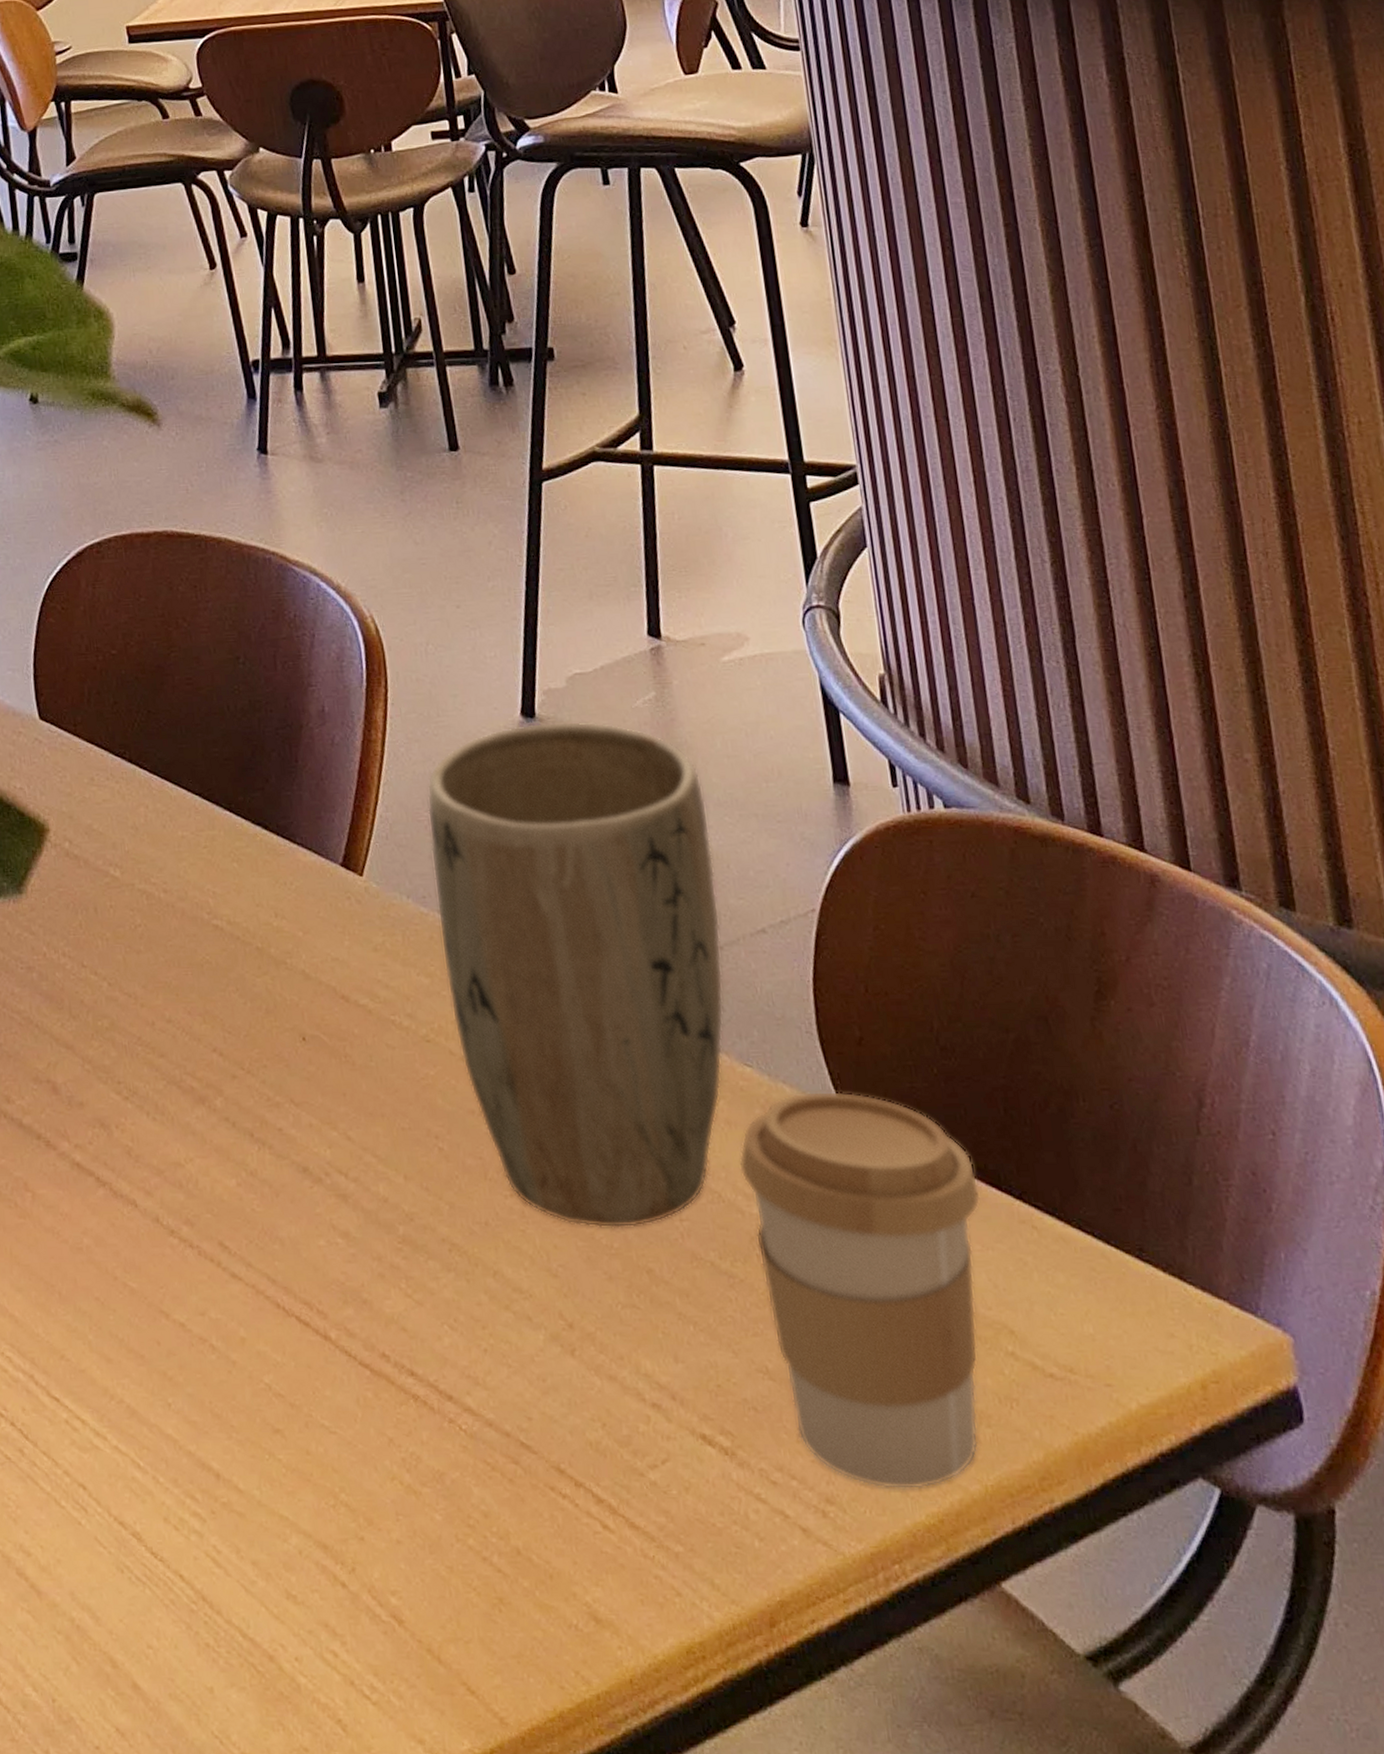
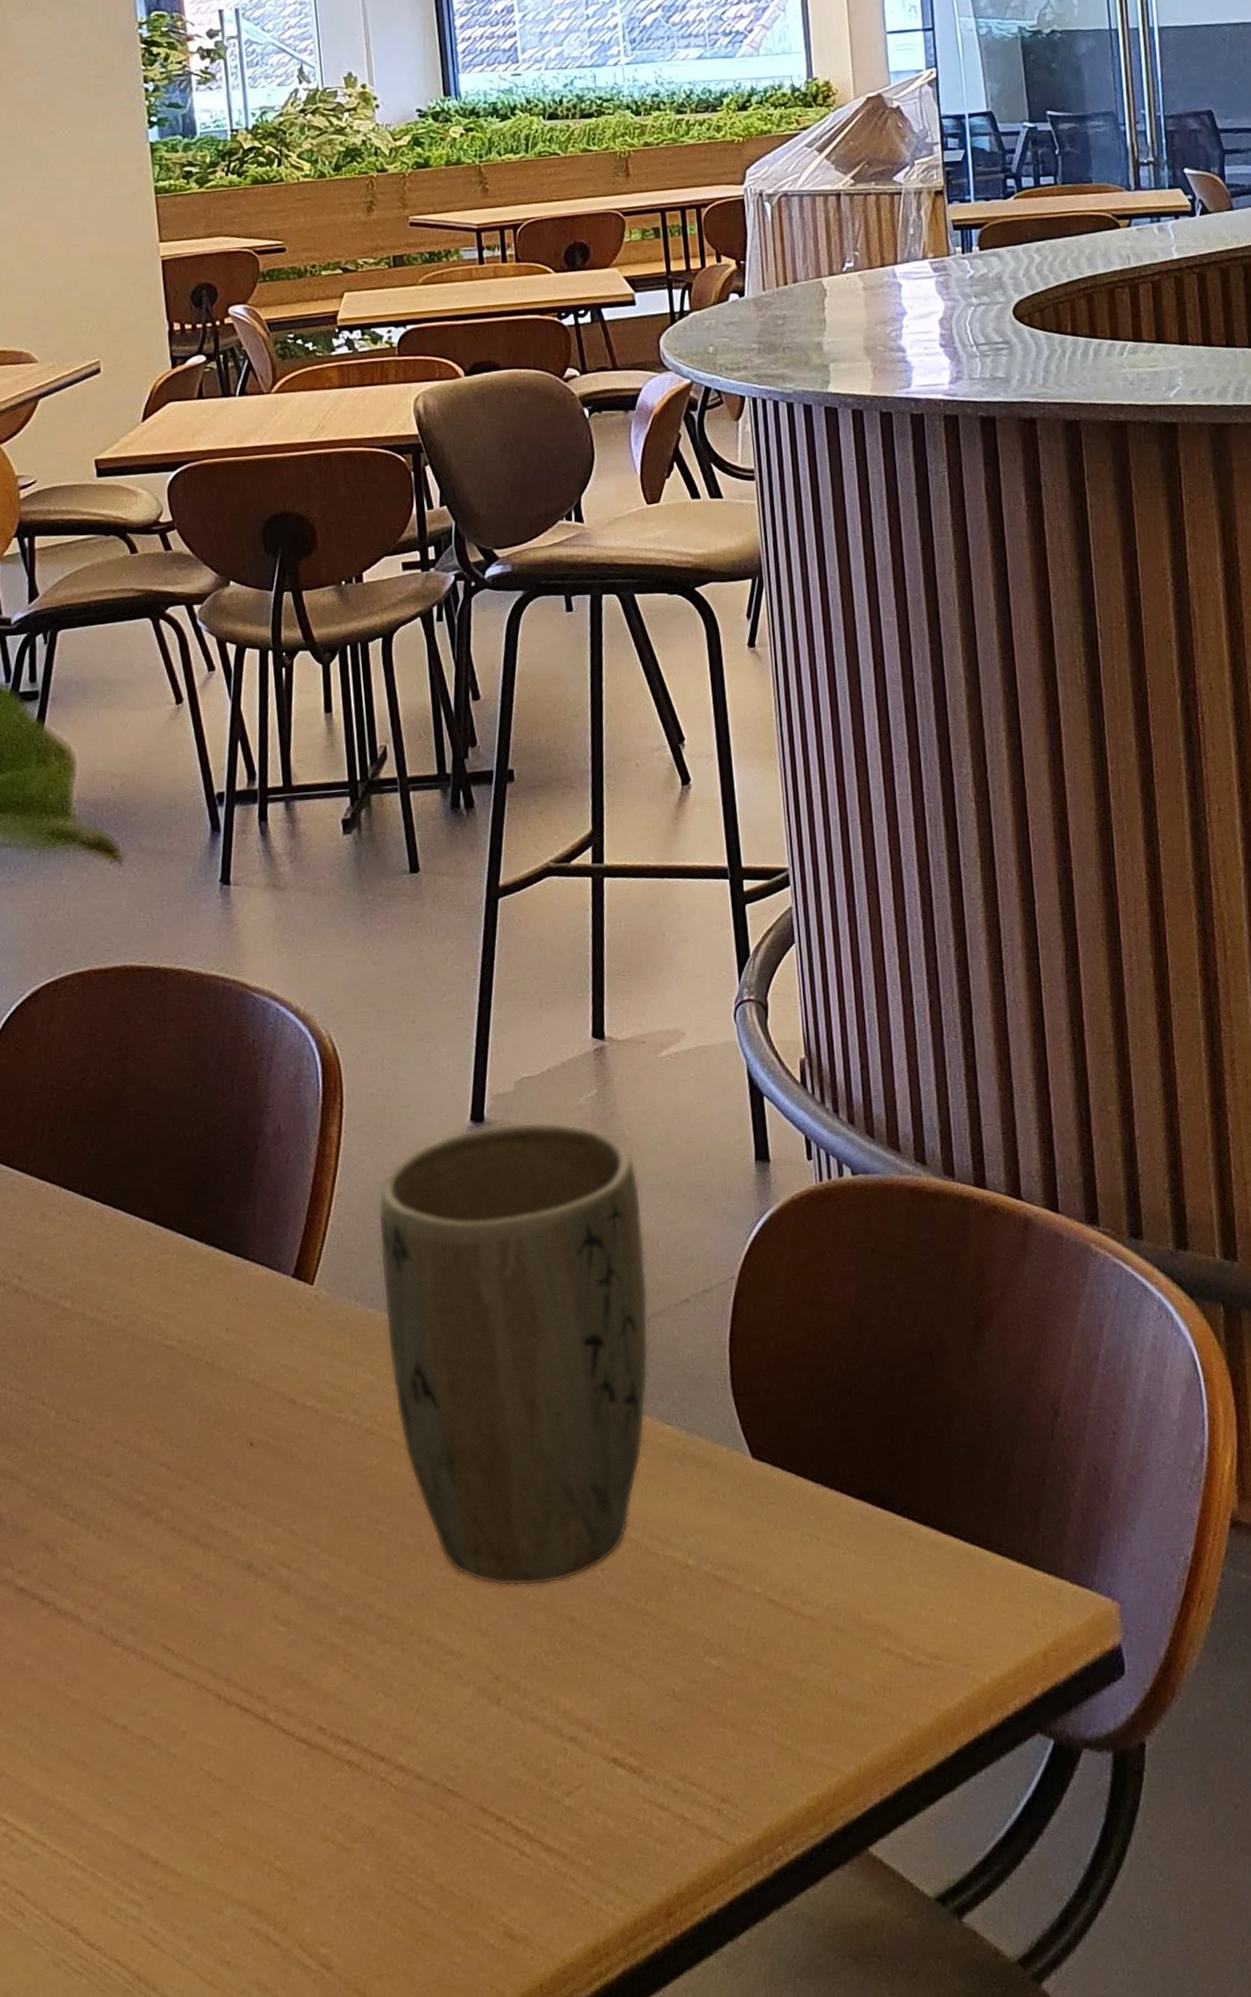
coffee cup: present [739,1091,981,1490] -> none [656,1437,867,1782]

